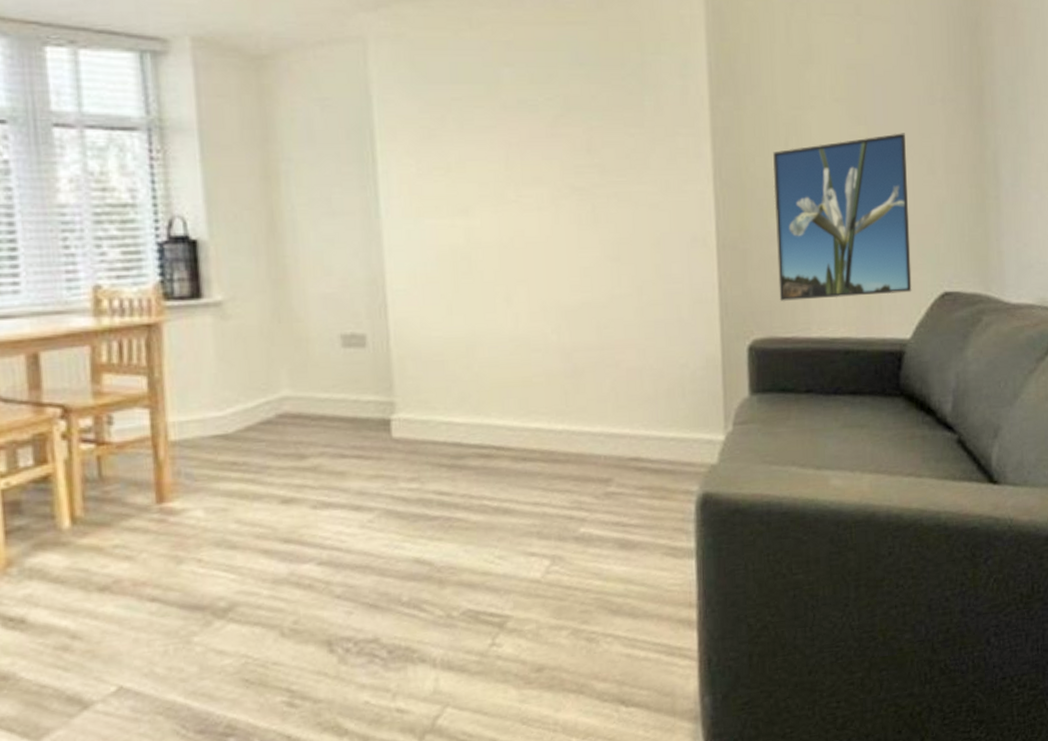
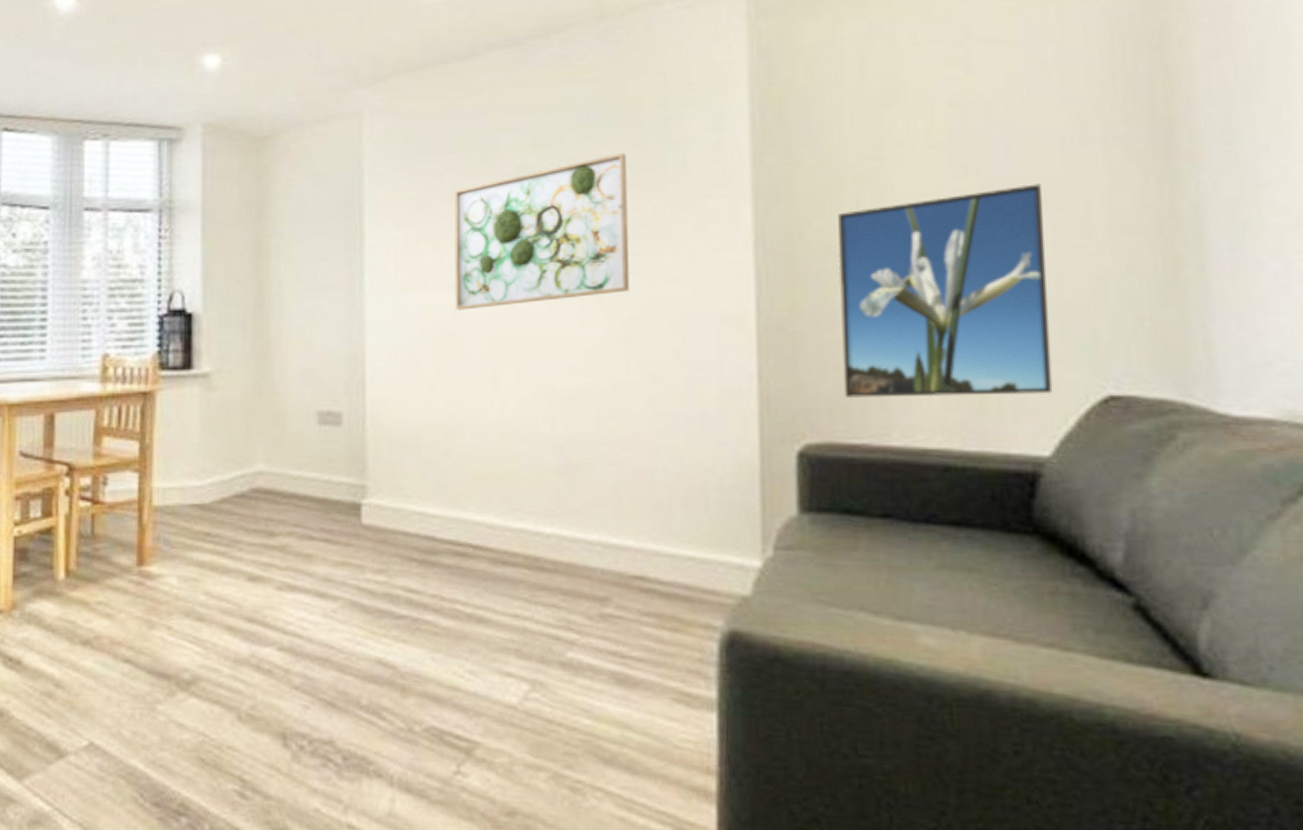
wall art: none [462,91,618,234] -> present [454,152,629,310]

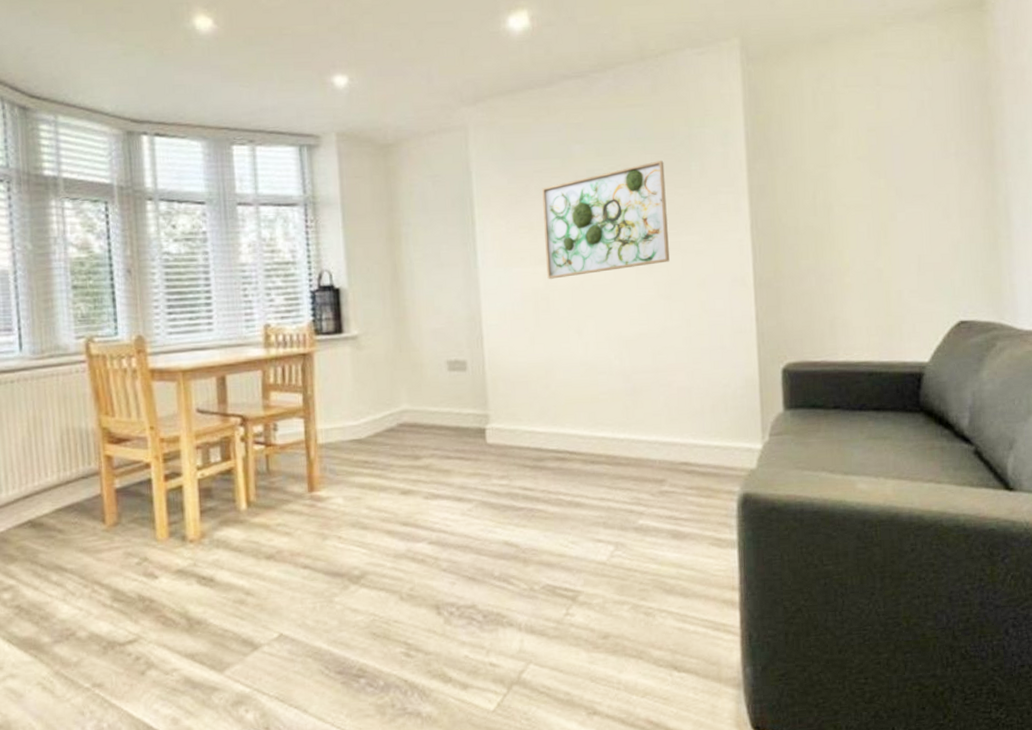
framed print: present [837,183,1053,398] -> none [802,184,930,330]

